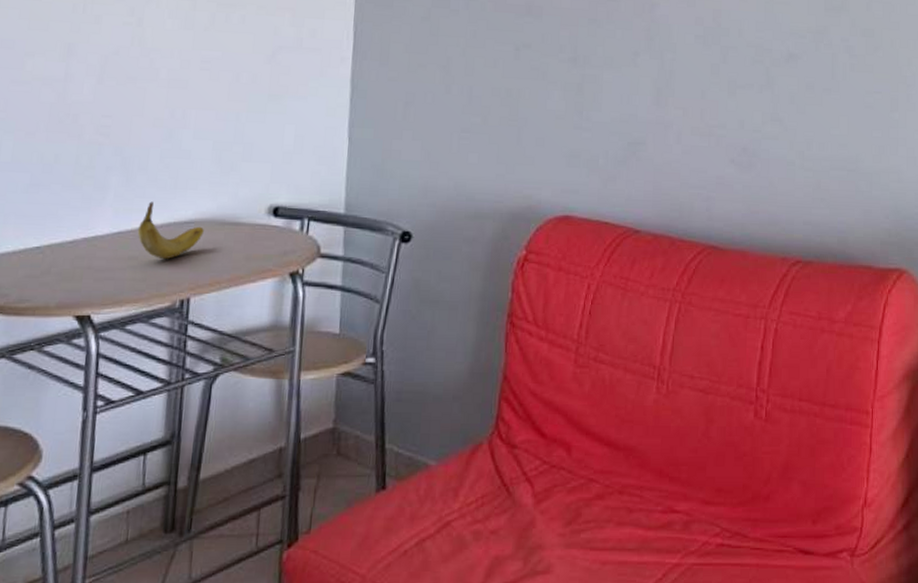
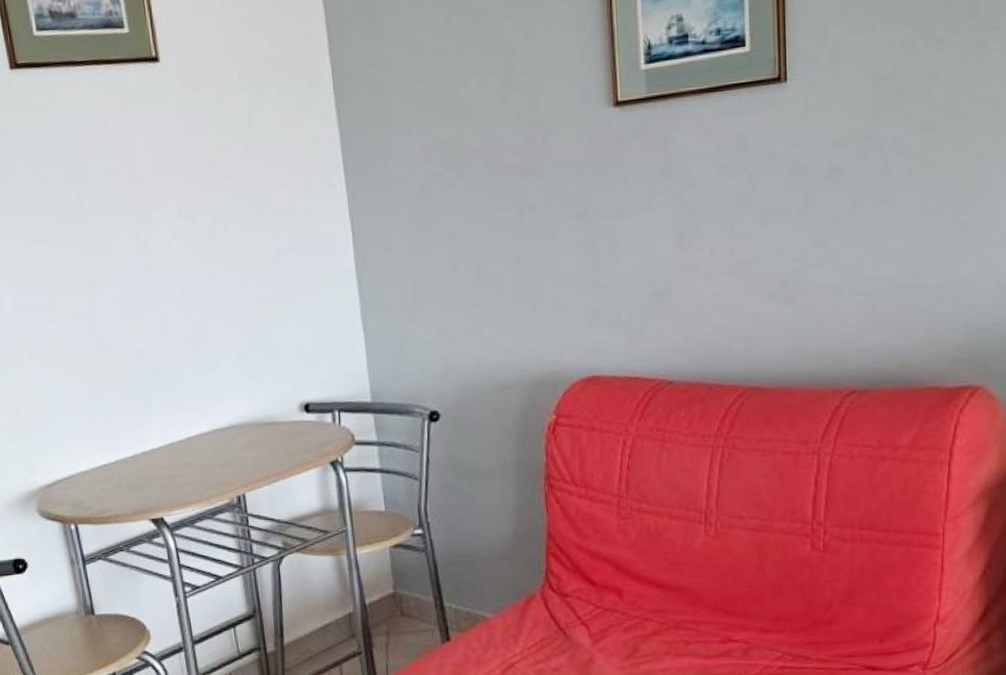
fruit: present [137,201,204,260] -> none [186,412,245,463]

